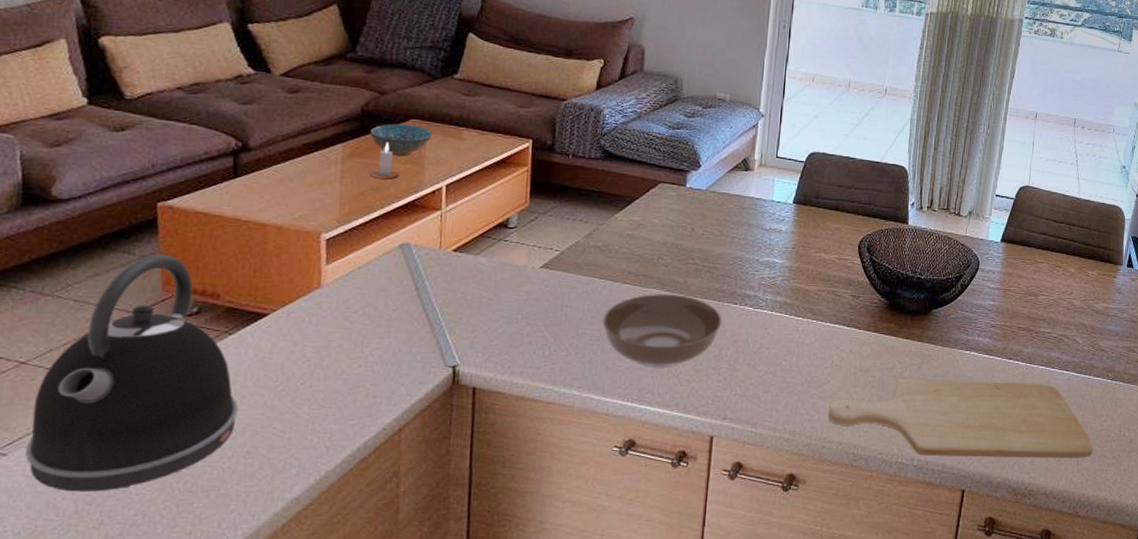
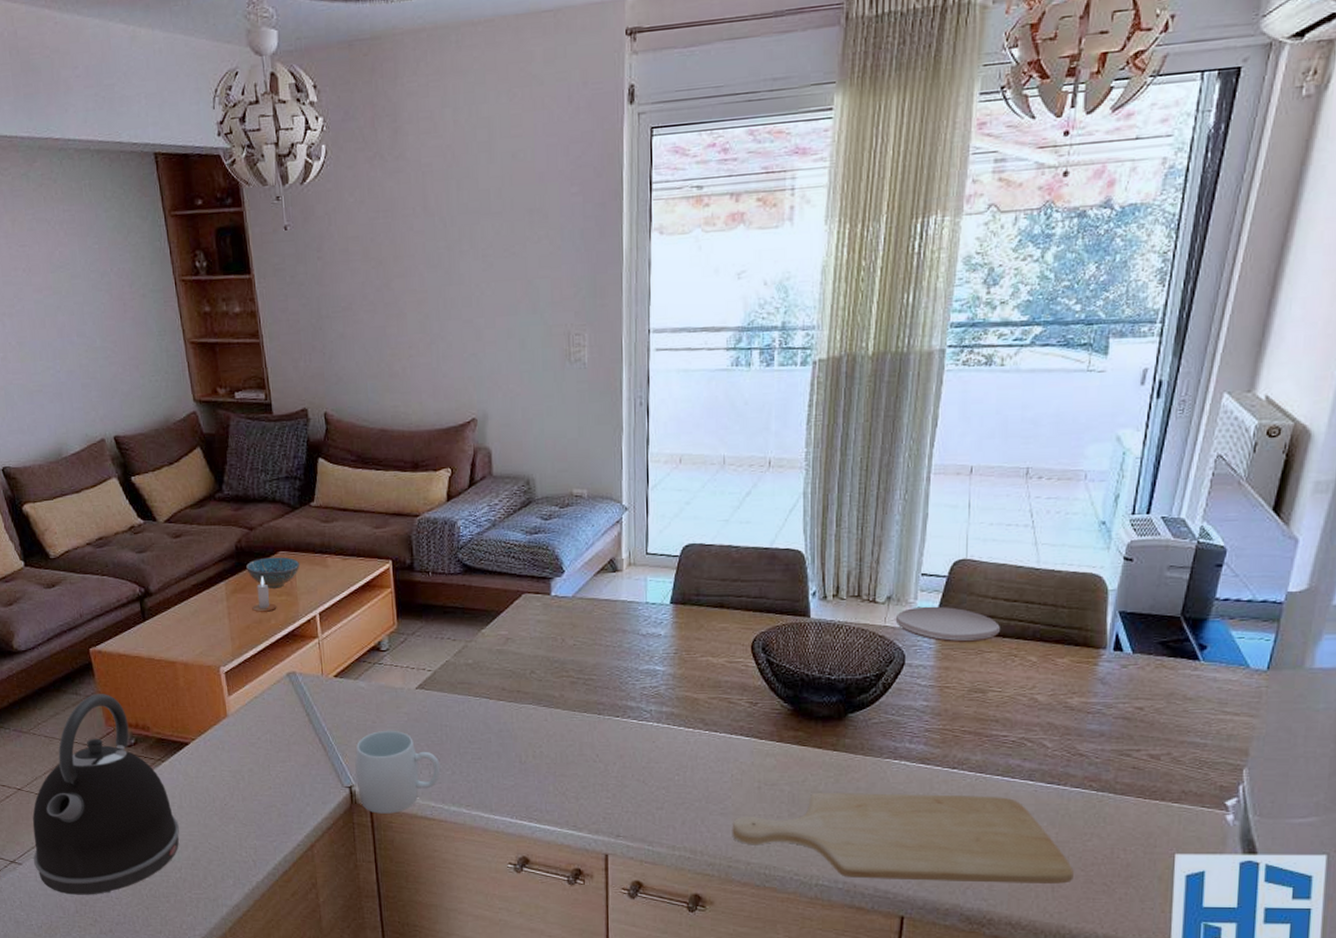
mug: none [462,308,556,395] -> present [355,730,441,814]
bowl: present [602,294,722,366] -> none [482,709,605,783]
plate: none [974,222,1051,254] -> present [895,606,1001,642]

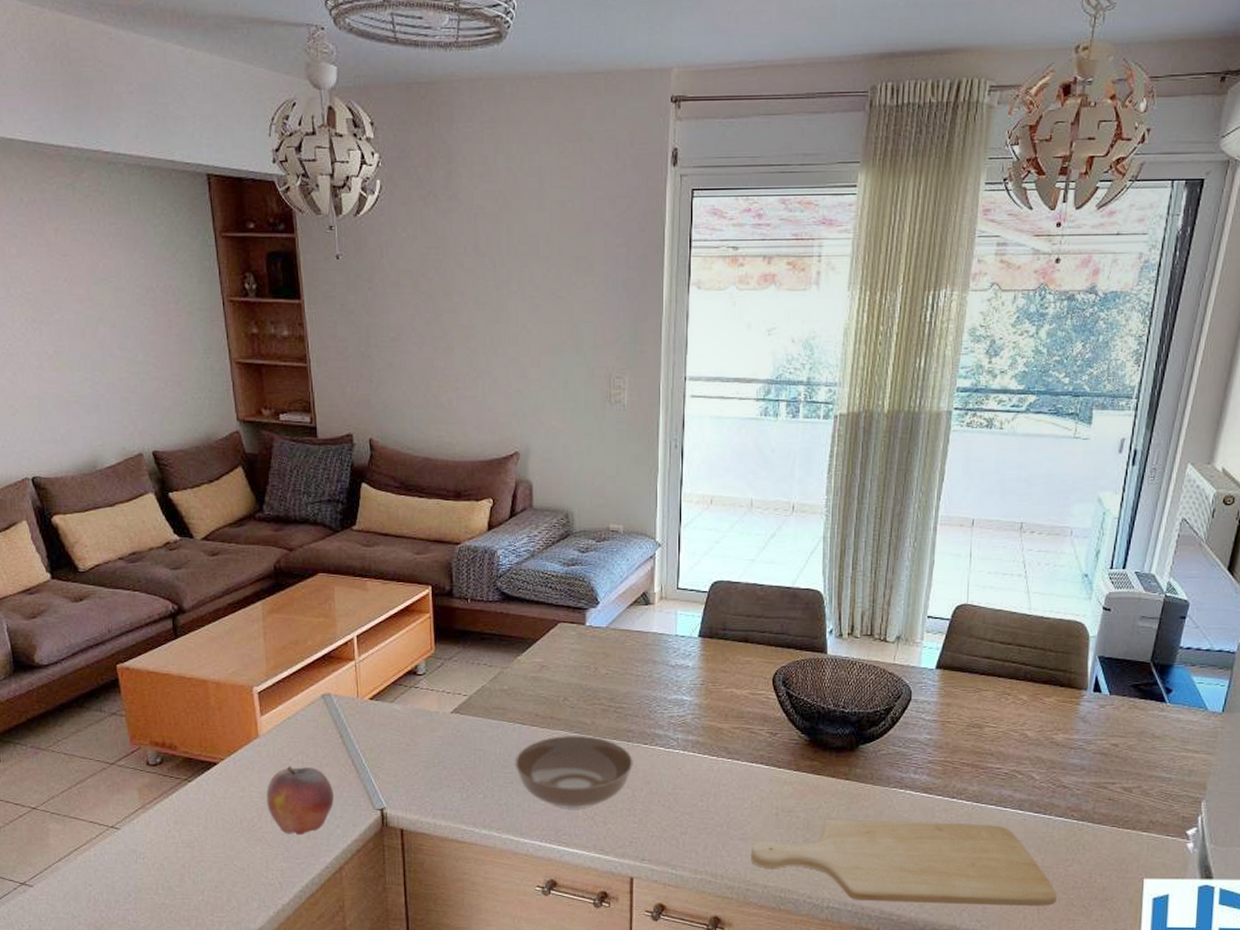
kettle: present [32,693,180,895] -> none [46,710,204,919]
fruit: none [236,745,303,814] -> present [266,766,334,835]
decorative bowl: present [246,557,301,589] -> none [284,579,340,610]
candle: present [252,576,277,612] -> none [288,597,314,633]
mug: present [355,730,441,814] -> none [387,753,473,837]
bowl: none [482,709,605,783] -> present [515,736,633,808]
plate: present [895,606,1001,642] -> none [903,646,997,681]

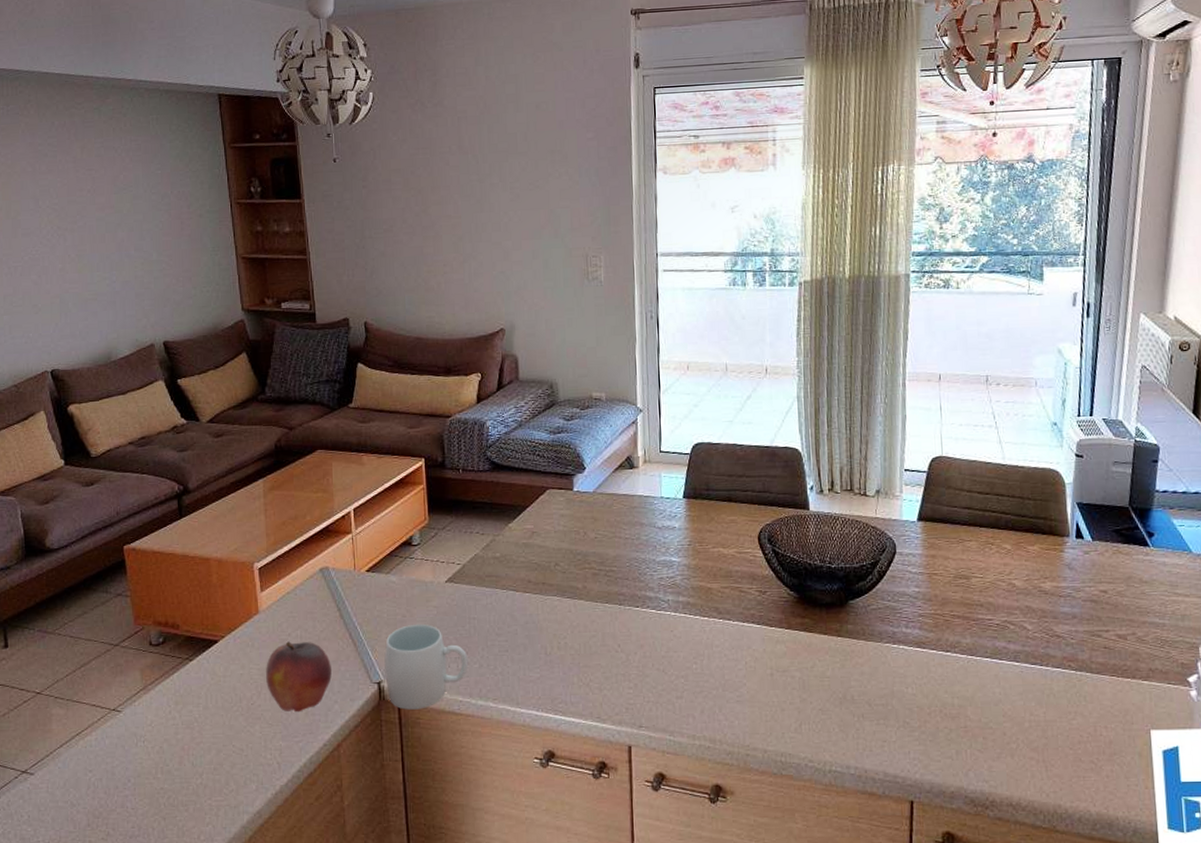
mug: none [387,753,473,837] -> present [384,623,469,710]
bowl: present [515,736,633,808] -> none [509,601,626,675]
chopping board: present [750,820,1057,906] -> none [748,677,1064,764]

